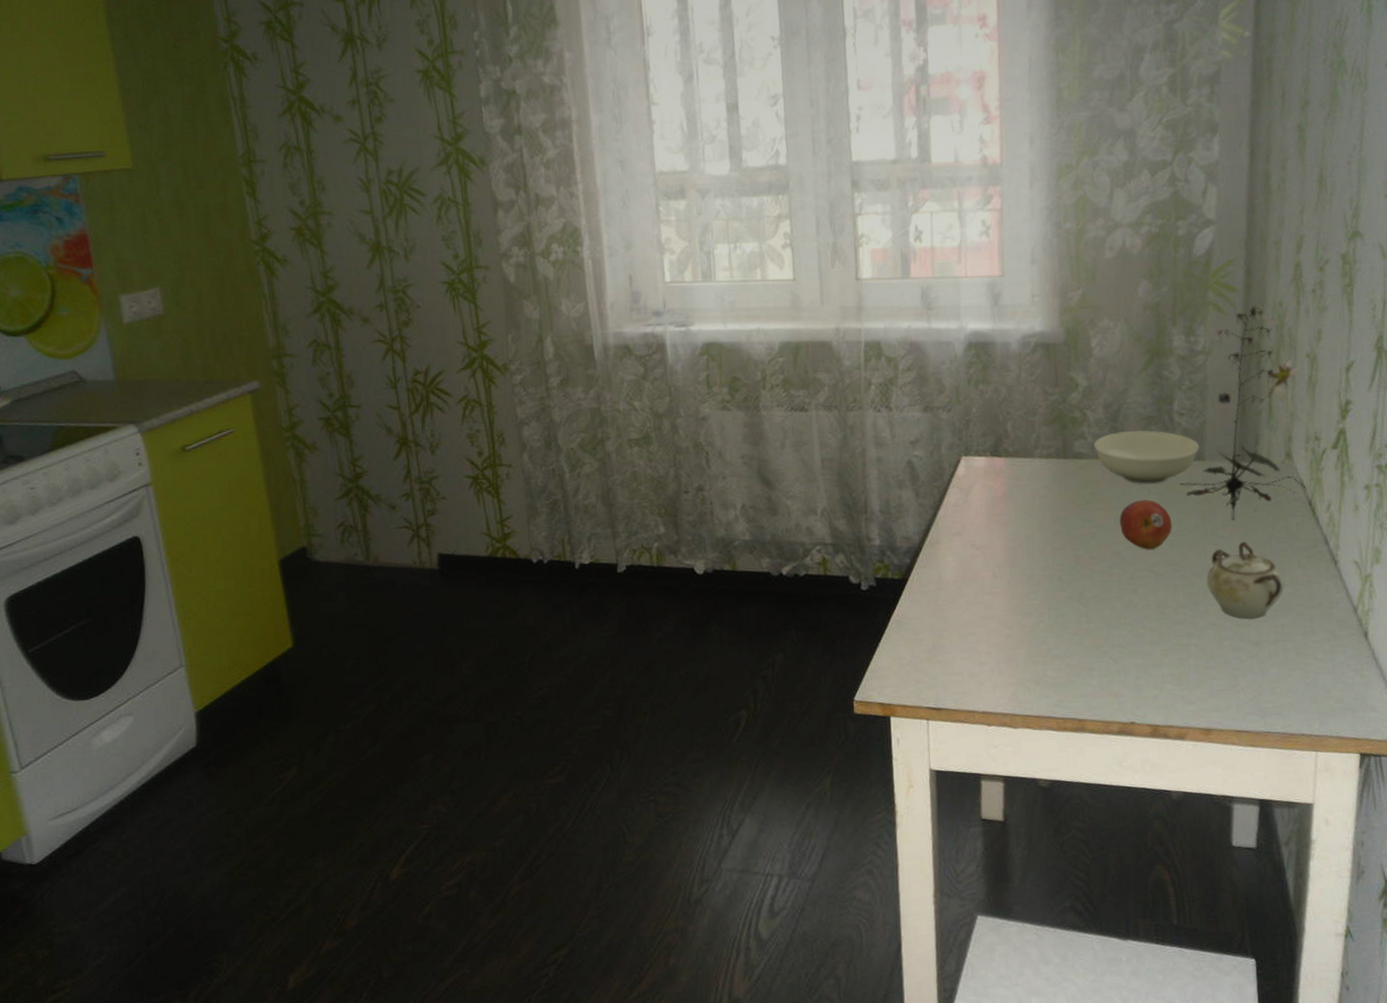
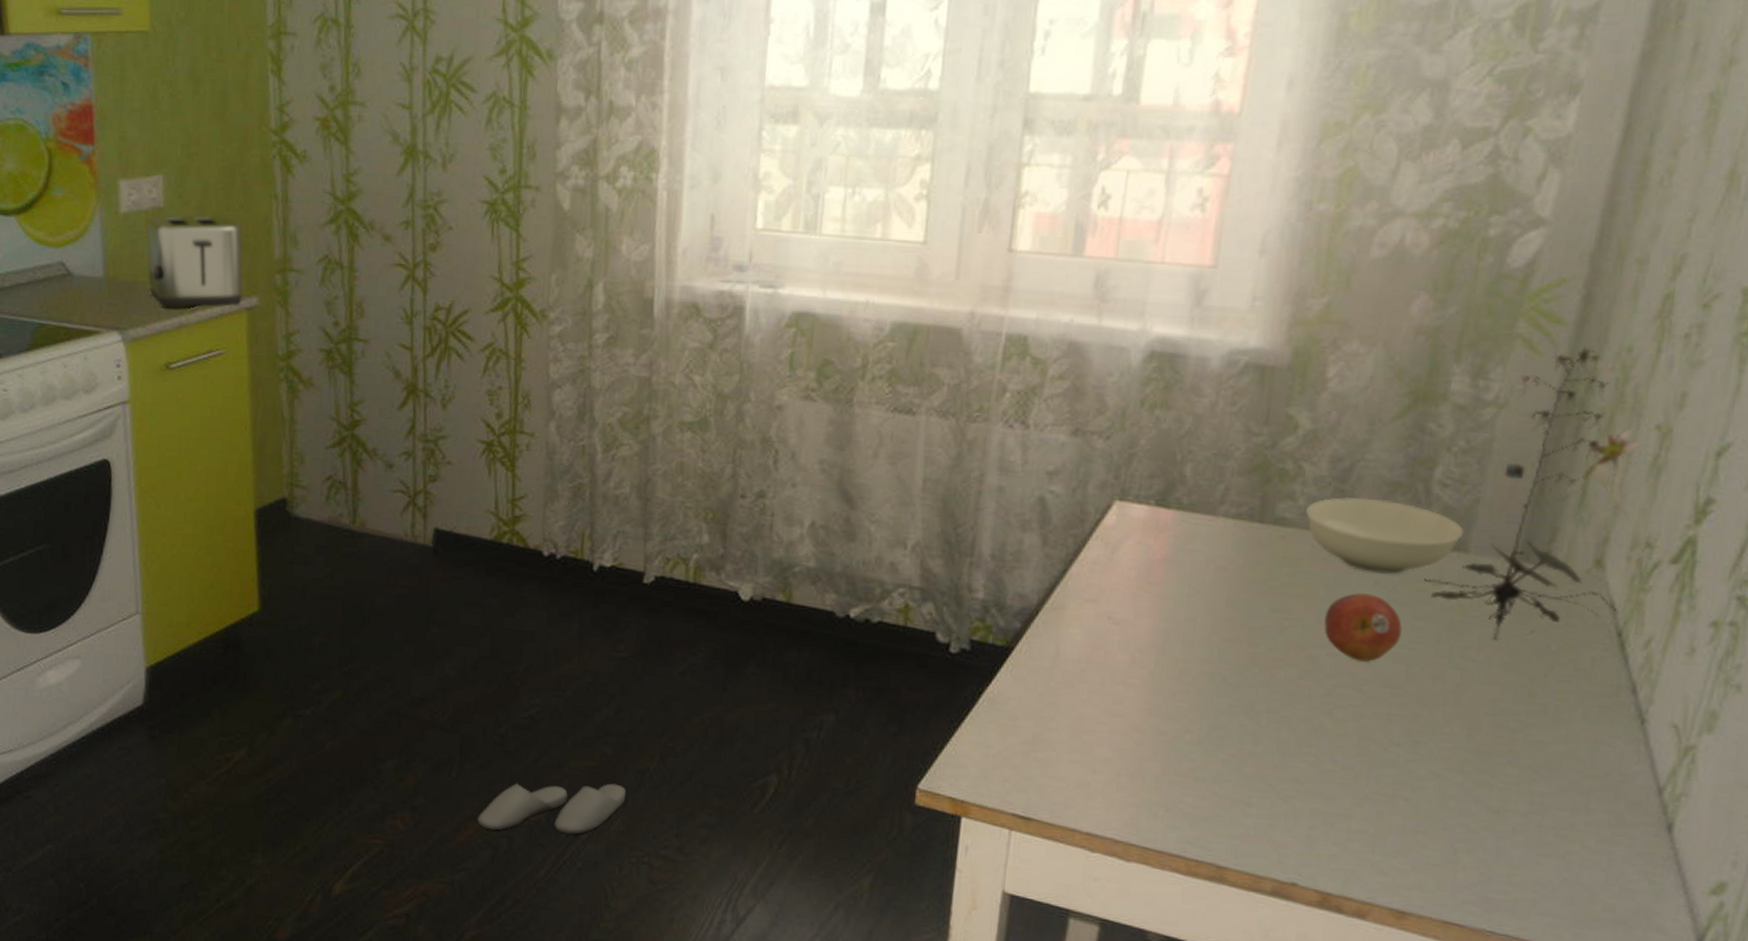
toaster: none [148,316,246,400] -> present [145,214,244,309]
slippers: none [508,740,628,798] -> present [477,783,626,835]
sugar bowl: present [1205,541,1285,620] -> none [1437,671,1559,778]

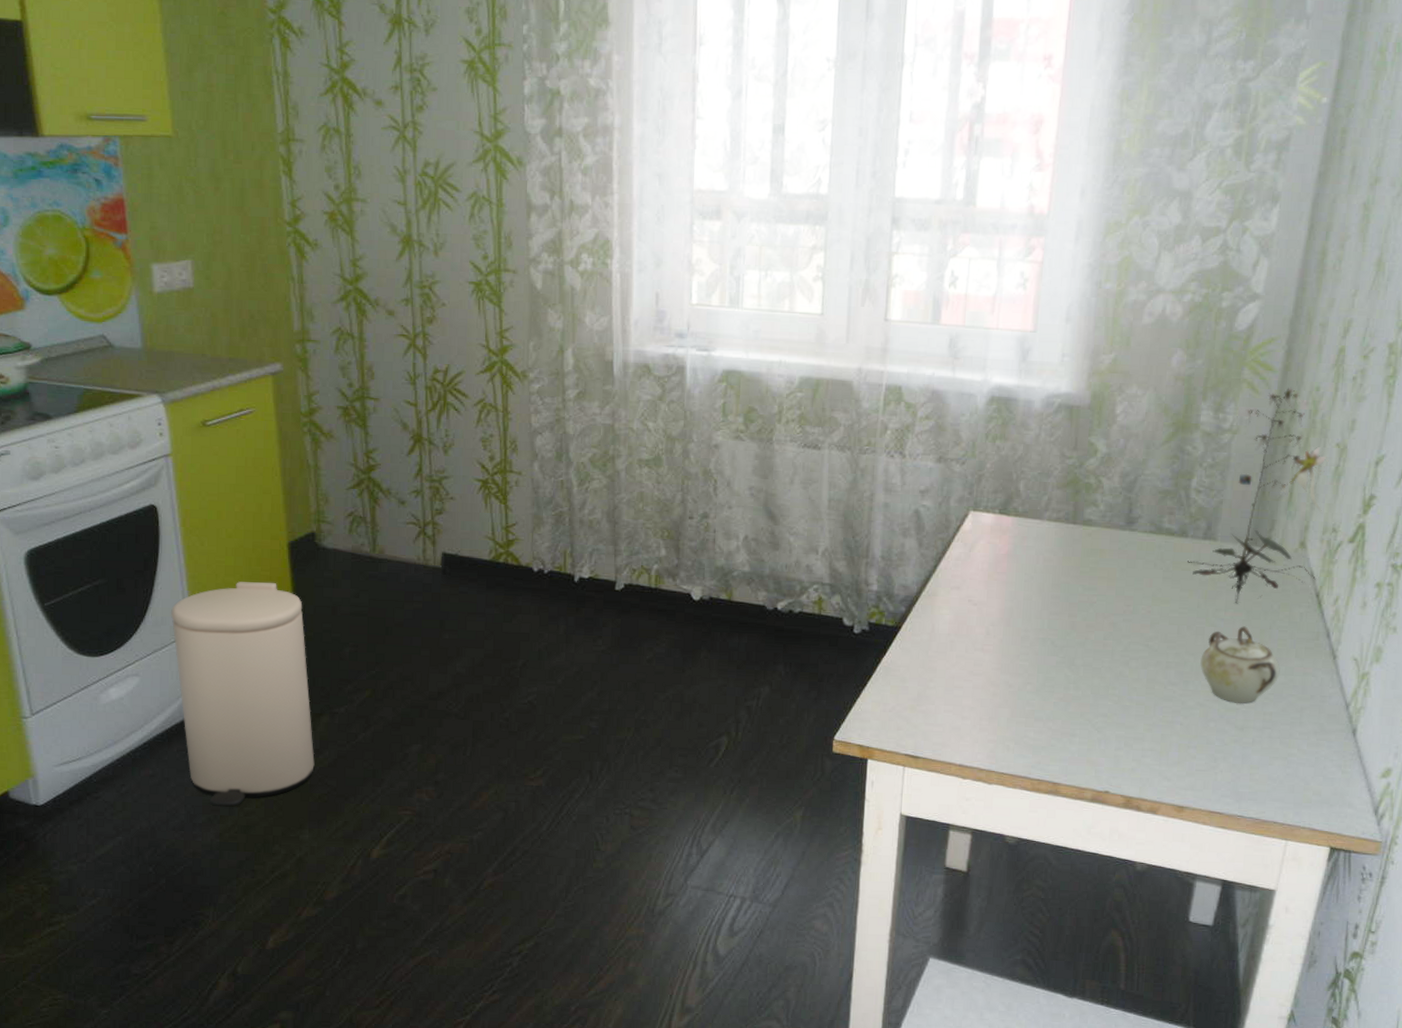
pedal bin: none [119,553,273,820] -> present [171,582,315,807]
toaster: present [145,214,244,309] -> none [178,293,269,375]
slippers: present [477,783,626,835] -> none [489,752,609,796]
bowl: present [1306,497,1464,574] -> none [1105,503,1213,559]
fruit: present [1324,593,1402,662] -> none [1120,573,1174,624]
sugar bowl: none [1437,671,1559,778] -> present [1199,626,1280,704]

